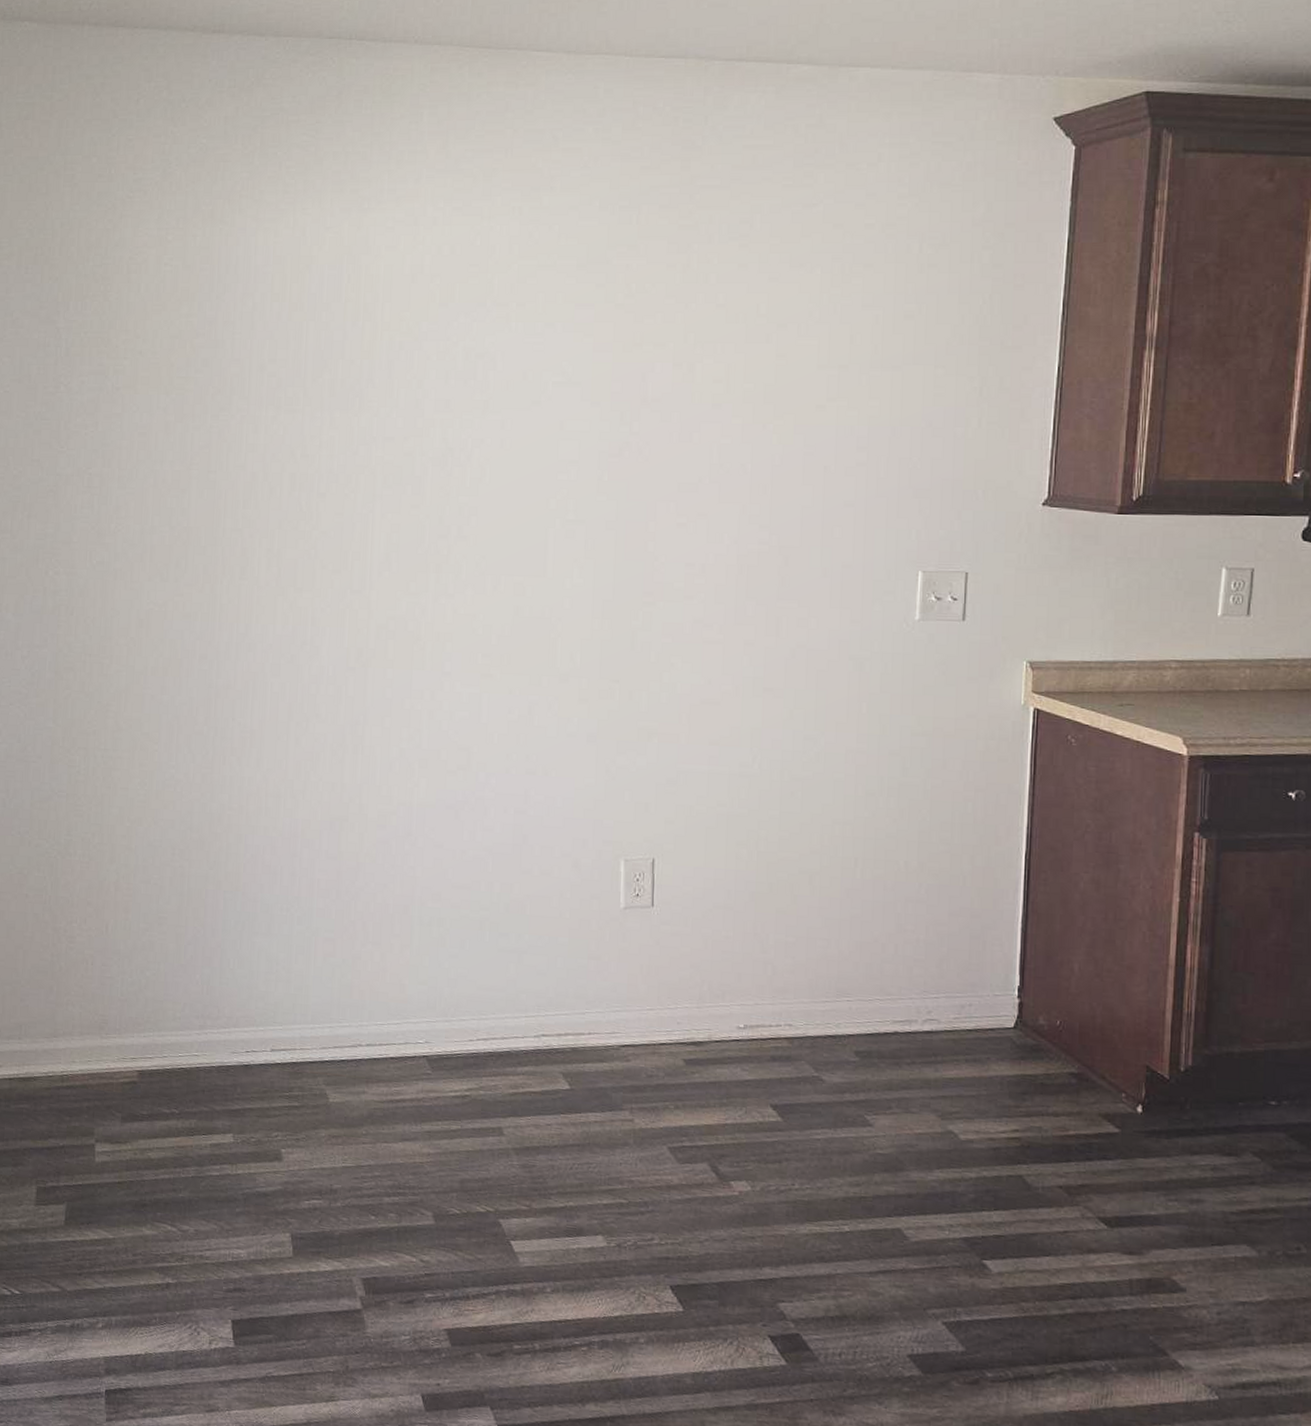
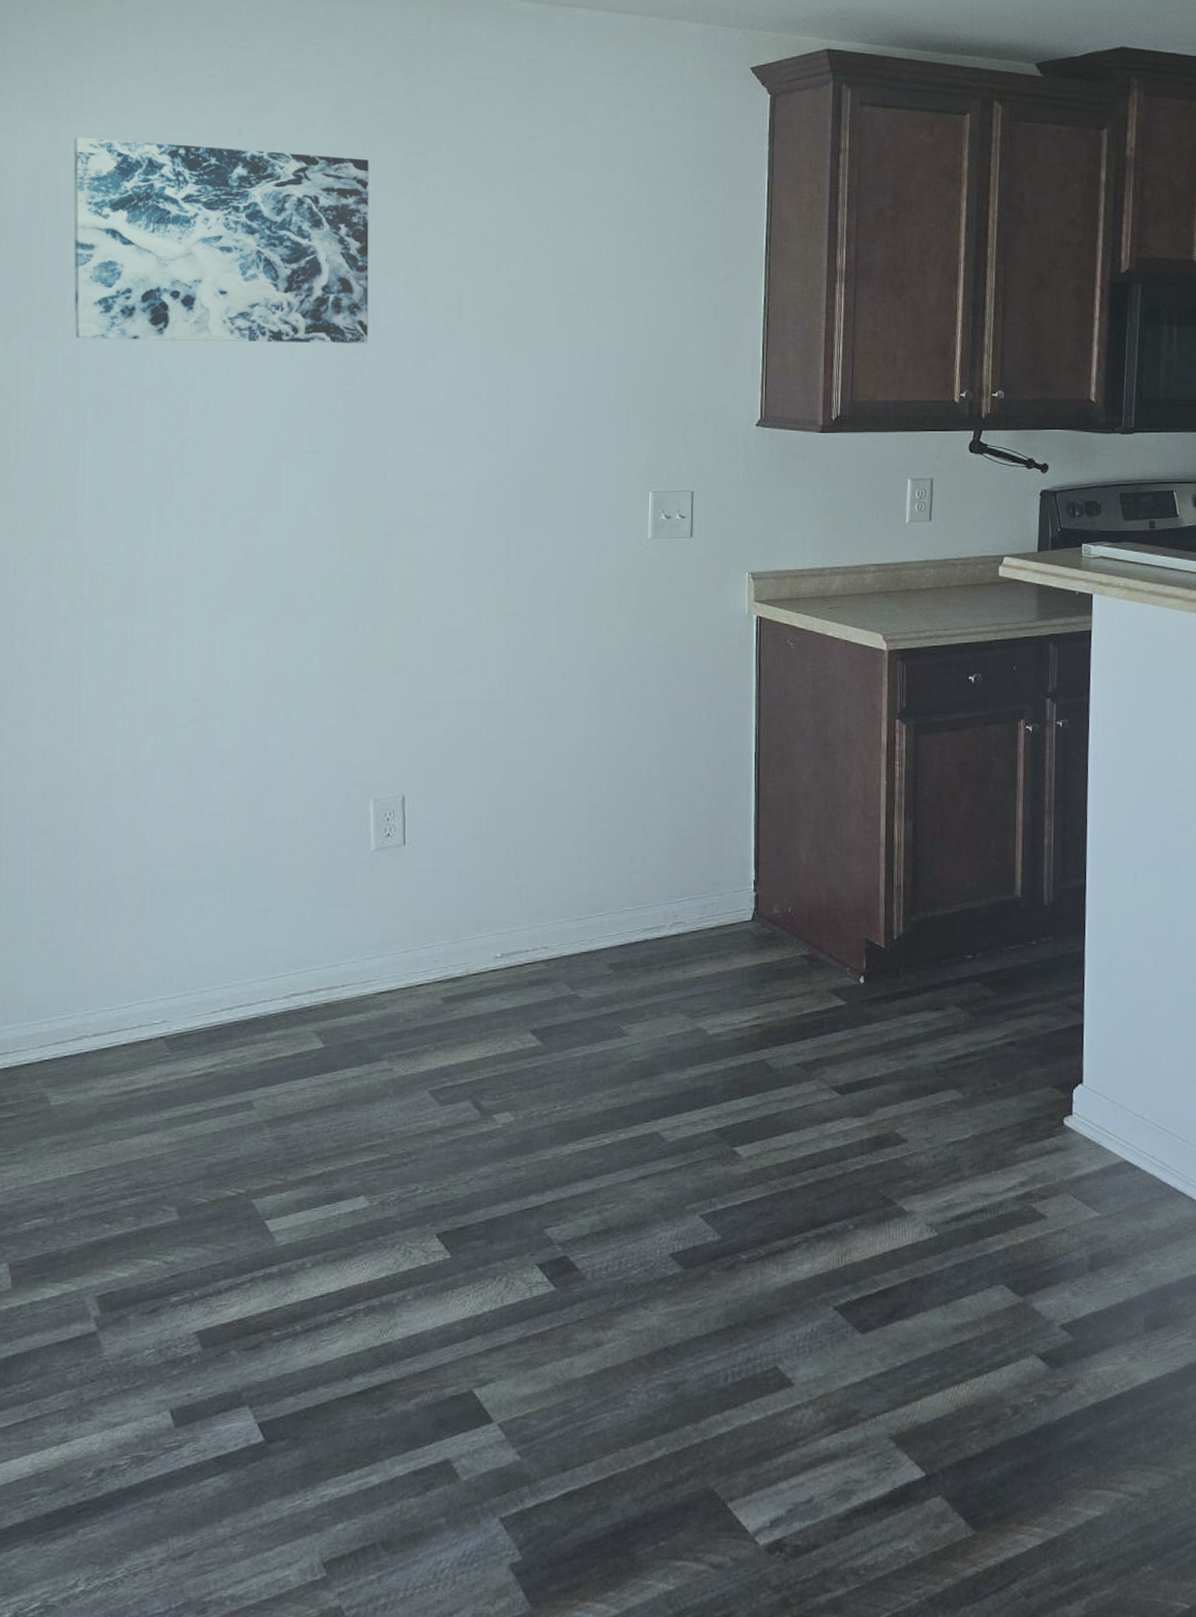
wall art: none [369,224,642,416] -> present [73,137,369,343]

